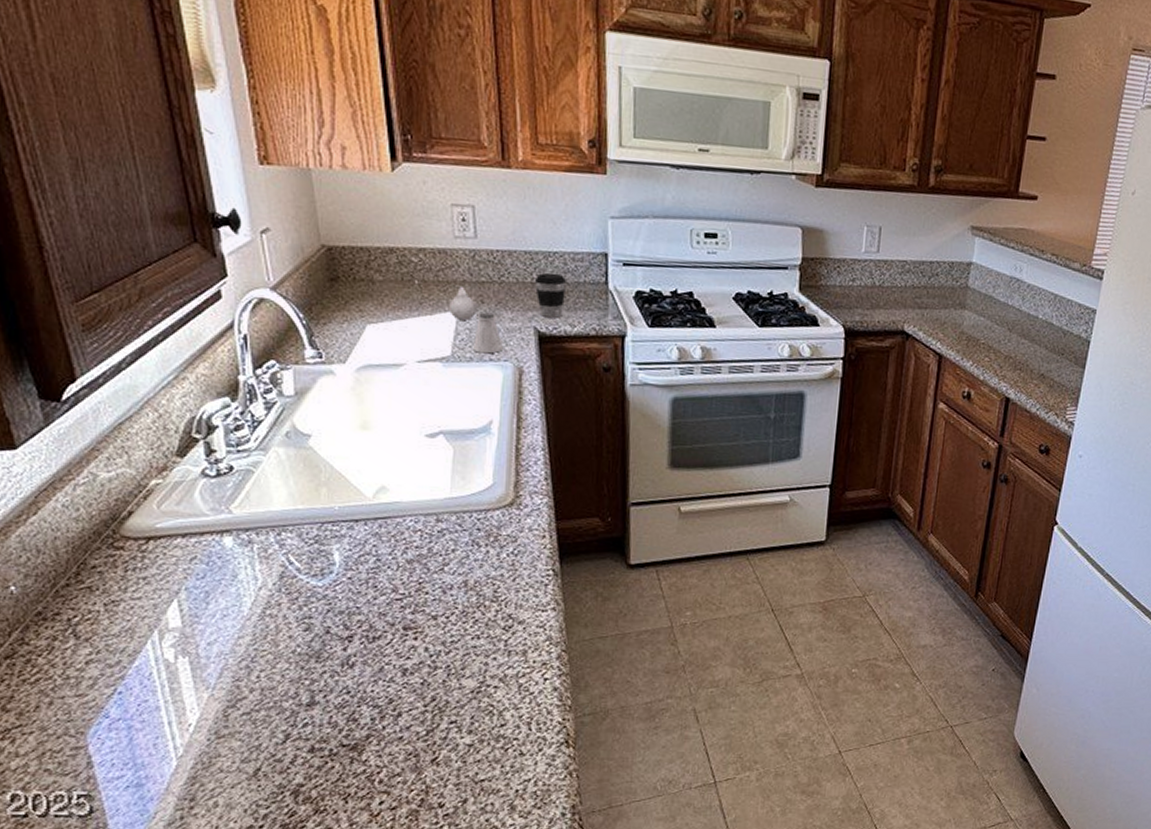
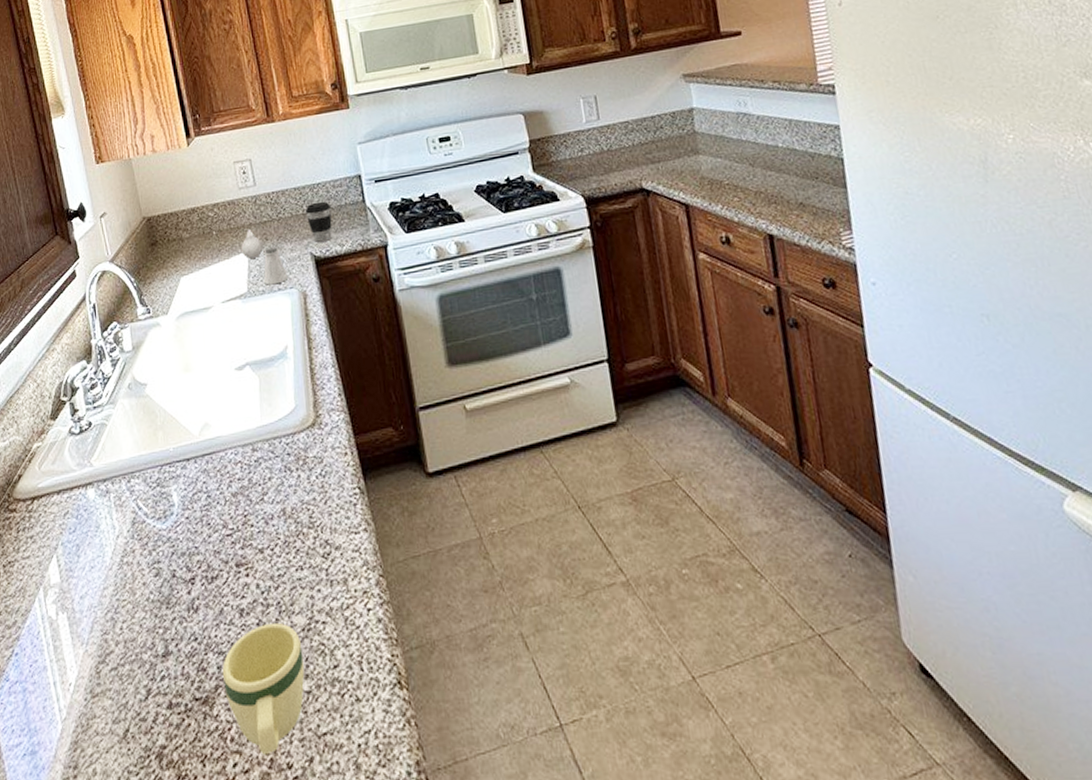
mug: none [375,684,469,796] -> present [222,623,305,755]

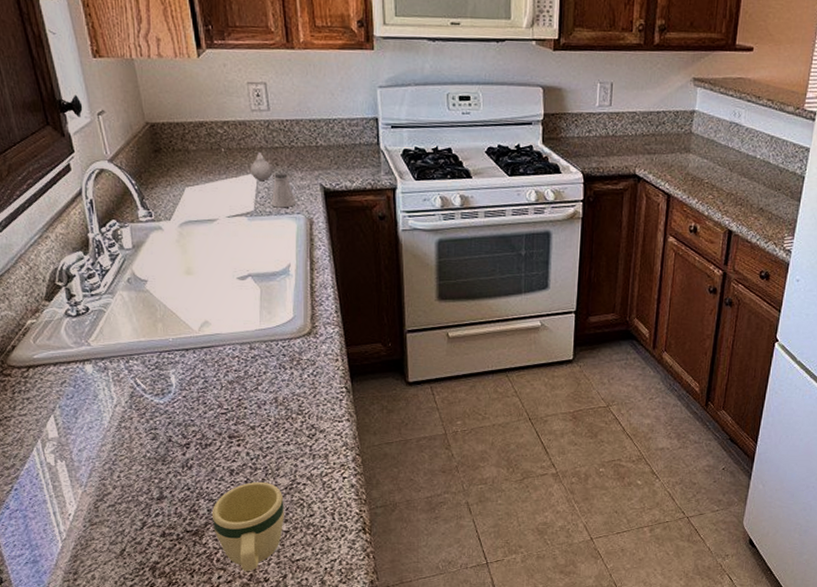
coffee cup: present [305,201,332,242] -> none [318,137,346,176]

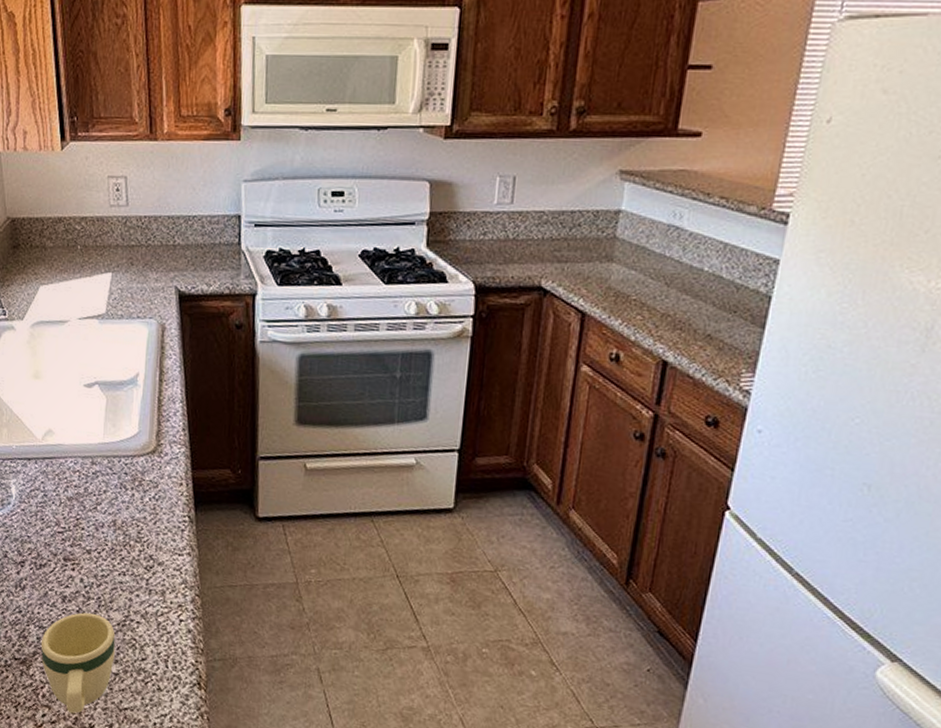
vase: present [250,151,273,181] -> none [105,249,127,282]
saltshaker: present [271,173,295,208] -> none [123,273,148,312]

